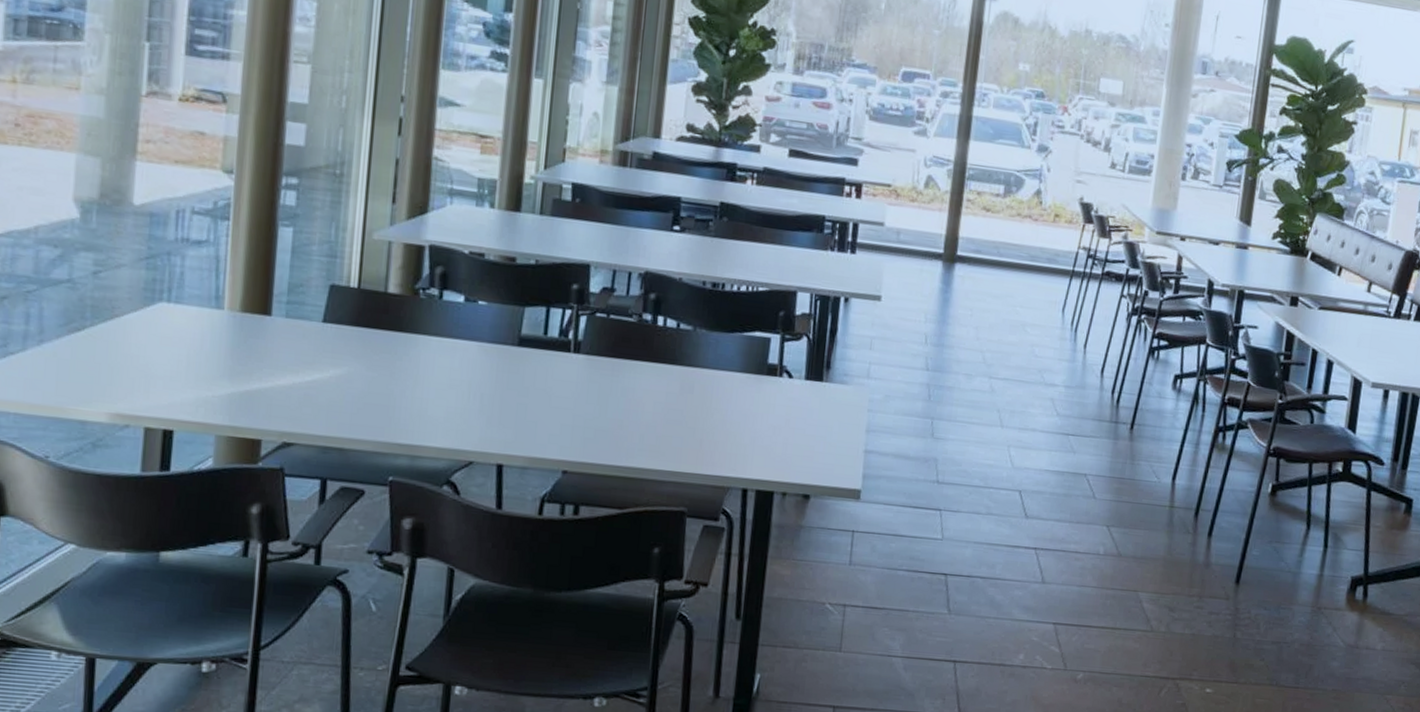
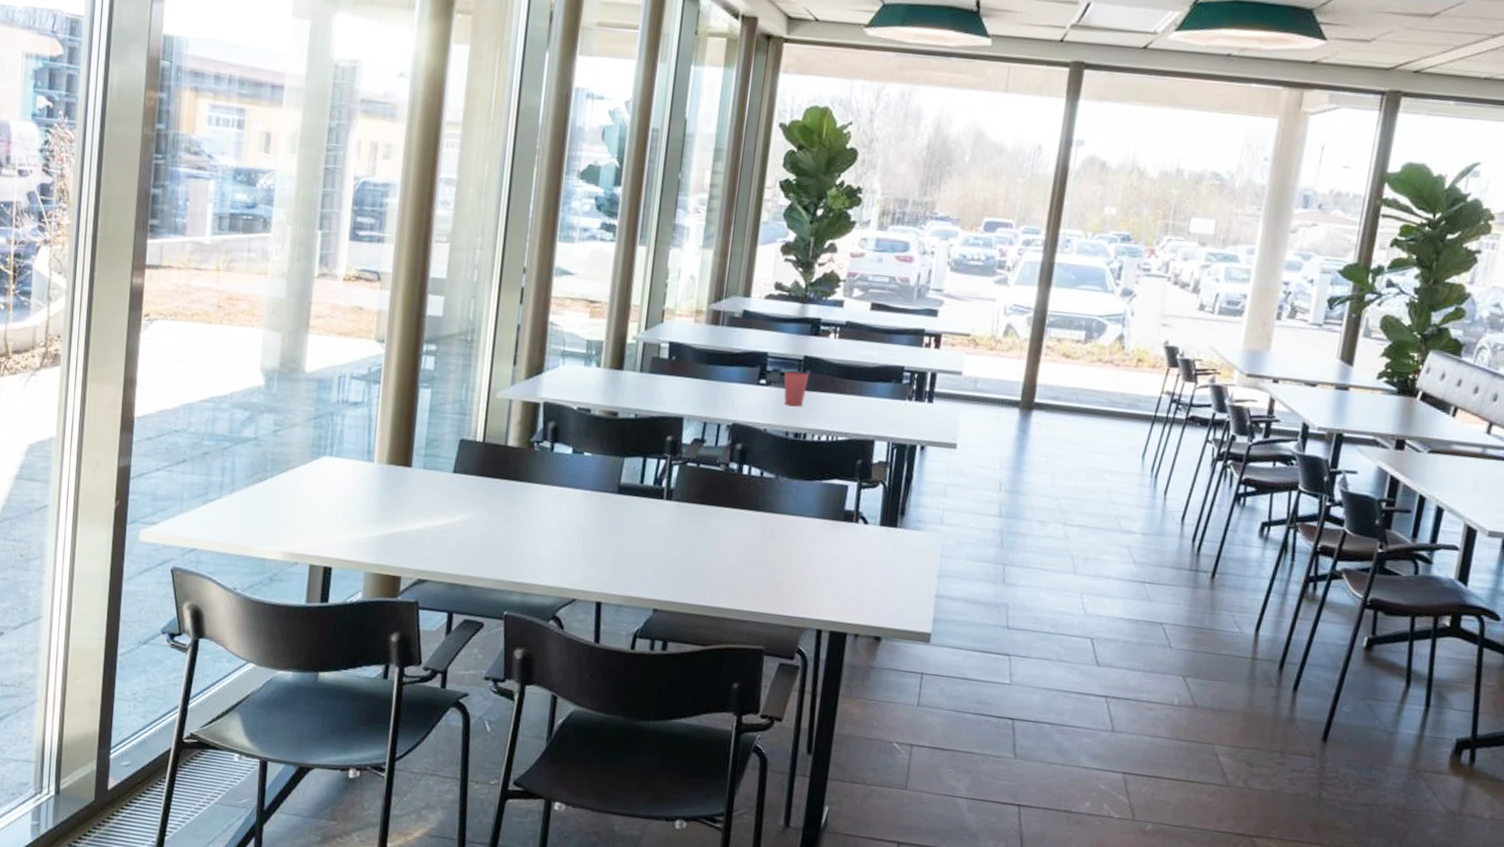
cup: none [699,217,725,255] -> present [784,371,808,407]

